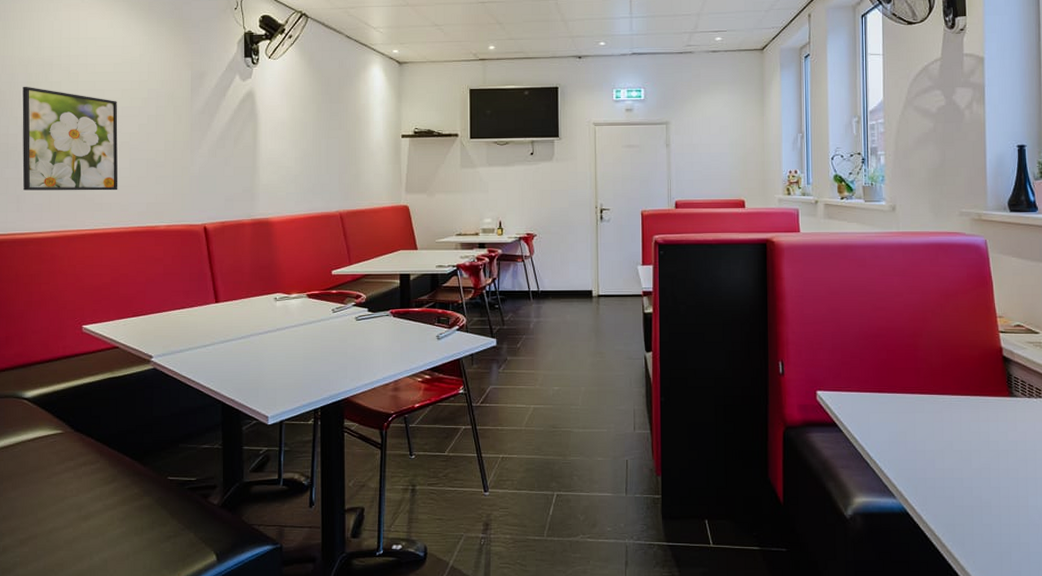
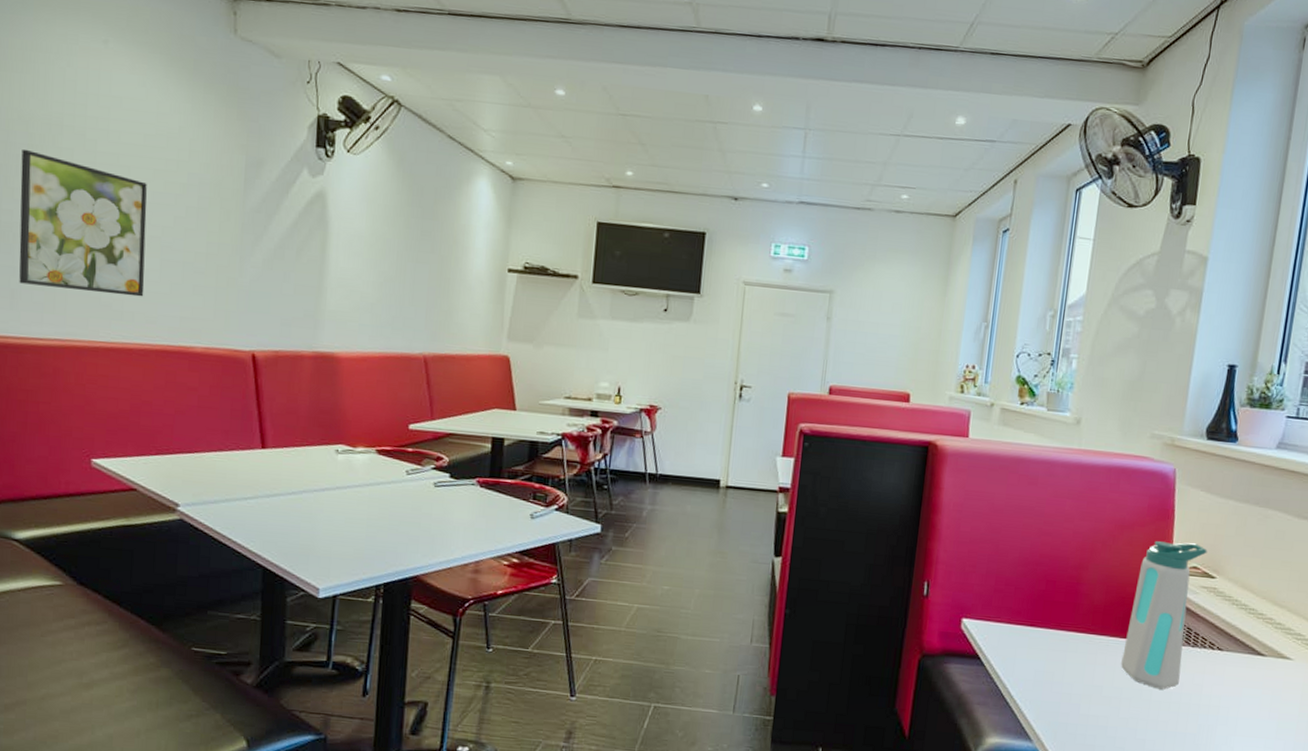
water bottle: none [966,303,1027,439] -> present [1121,541,1207,690]

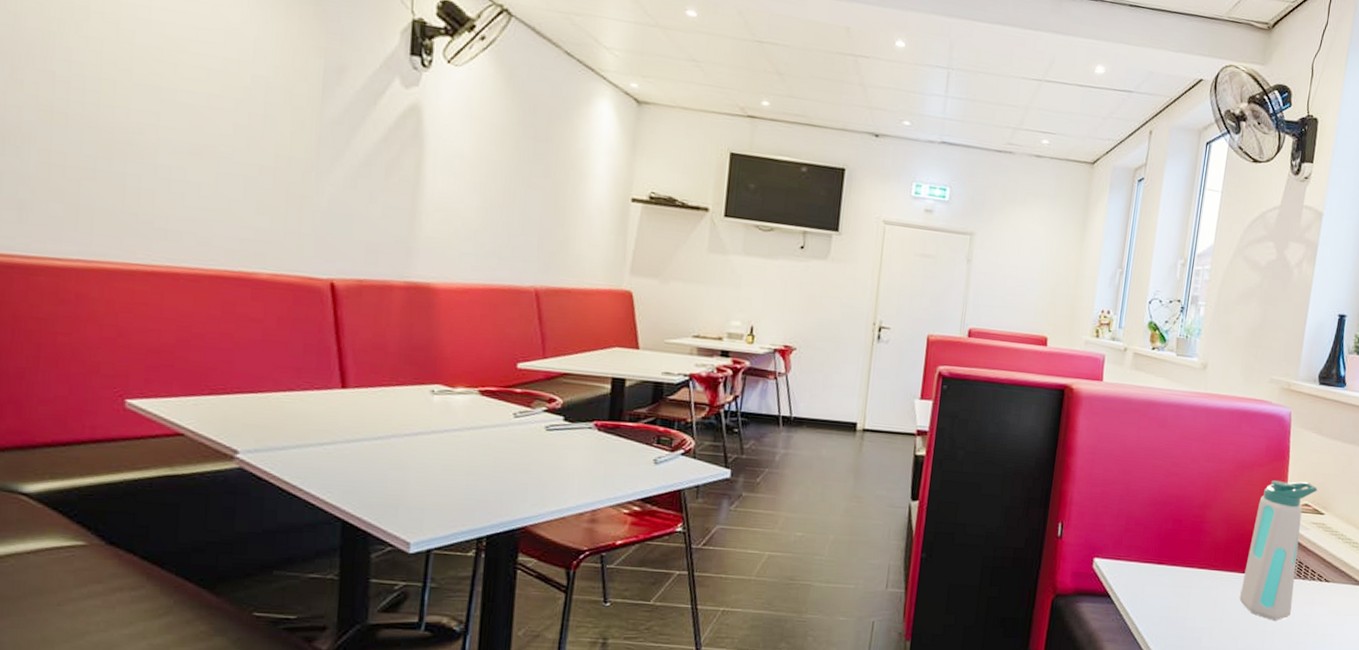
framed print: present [19,148,147,297] -> none [29,35,199,215]

